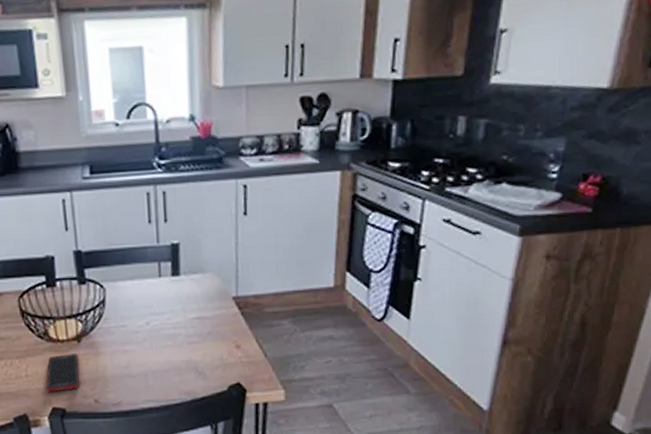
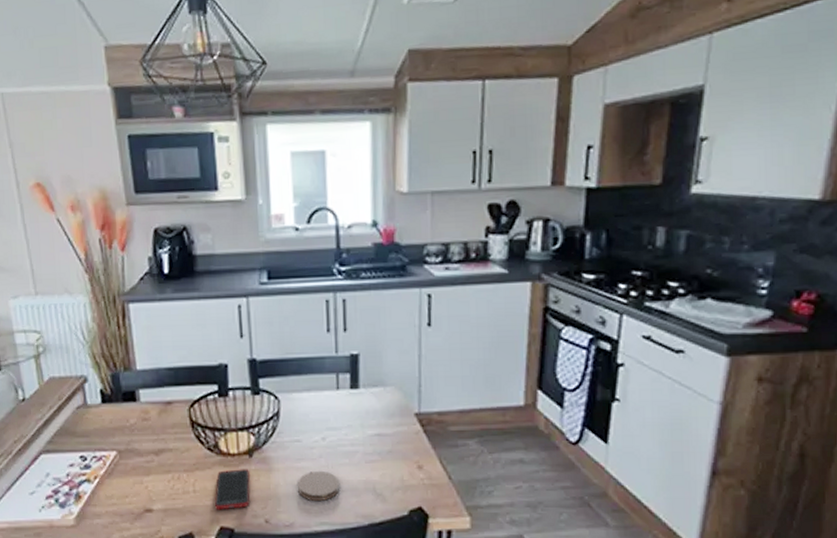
coaster: none [124,353,163,381] -> present [298,472,339,501]

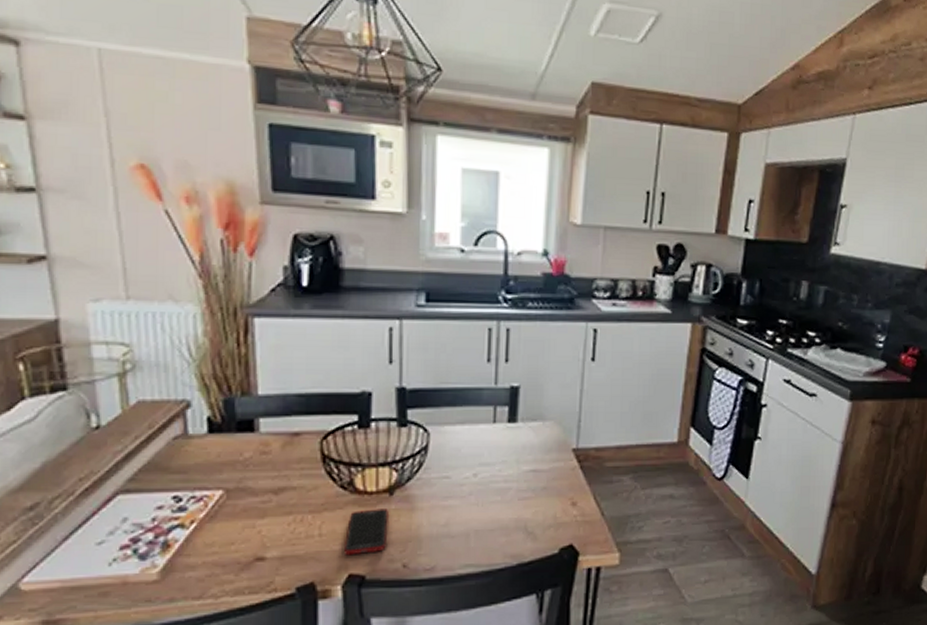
coaster: present [298,472,339,501] -> none [443,510,489,541]

